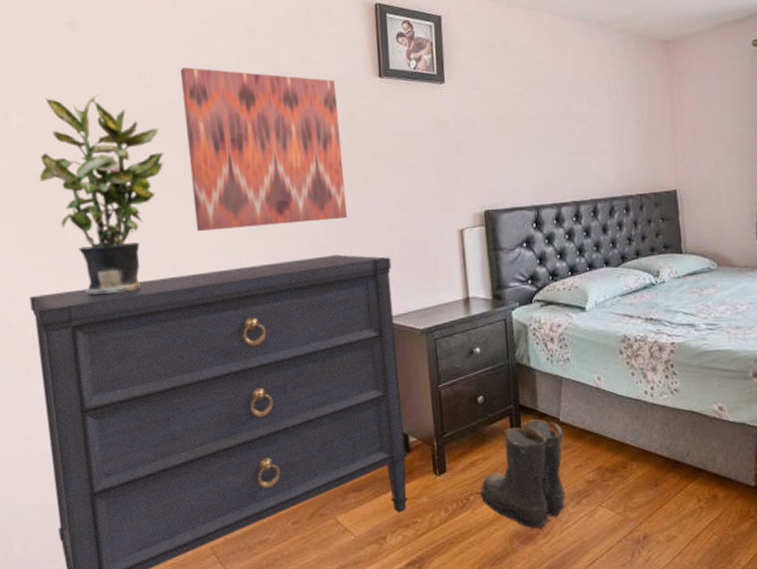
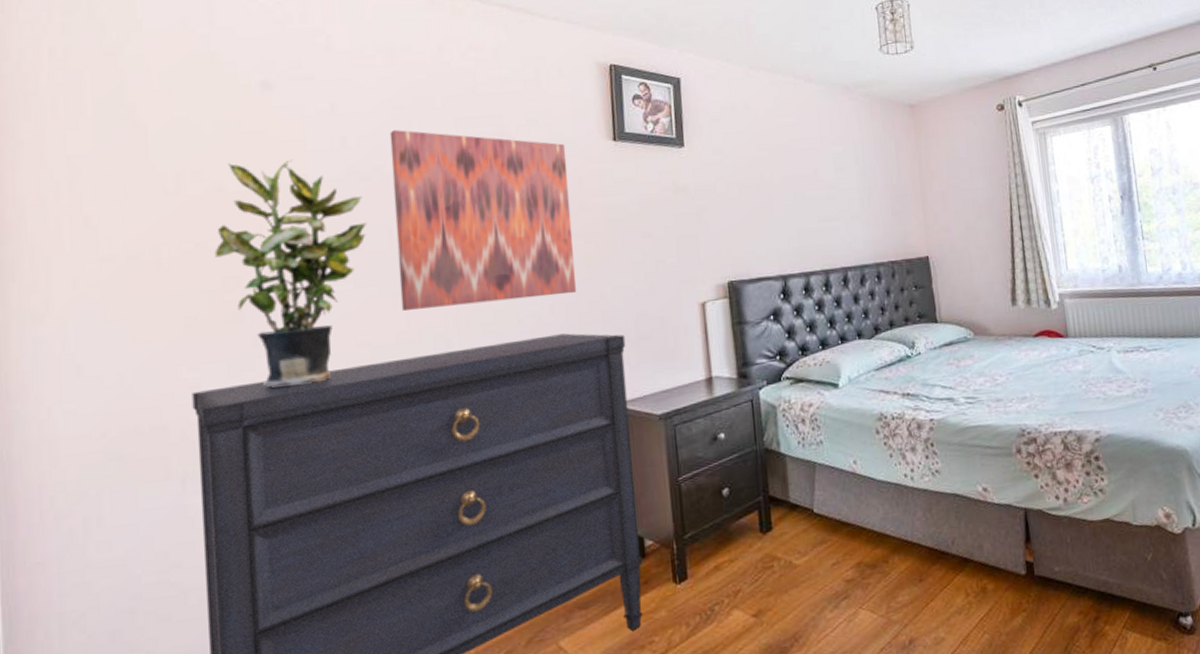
boots: present [476,419,566,529] -> none [721,511,822,641]

